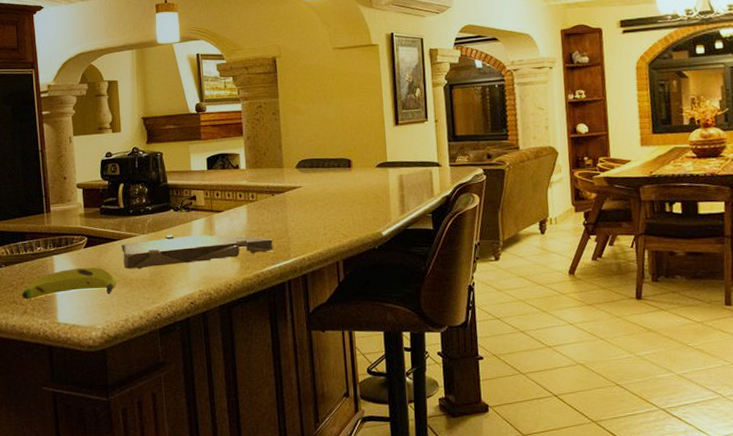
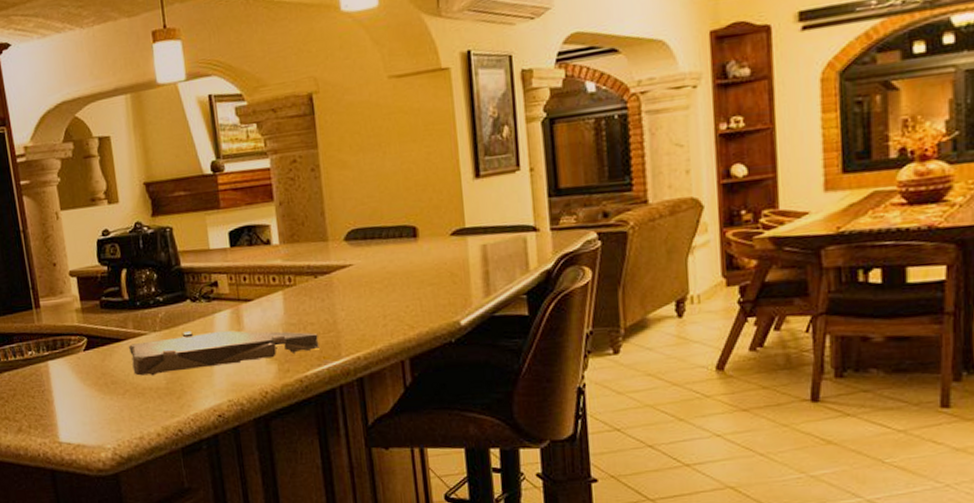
banana: present [21,267,118,300] -> none [14,374,128,416]

